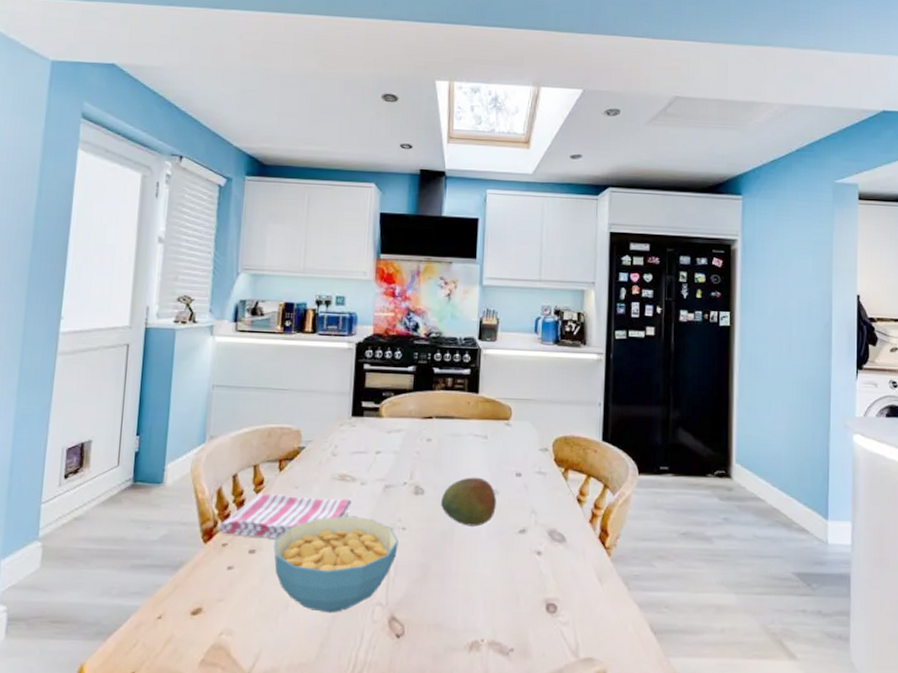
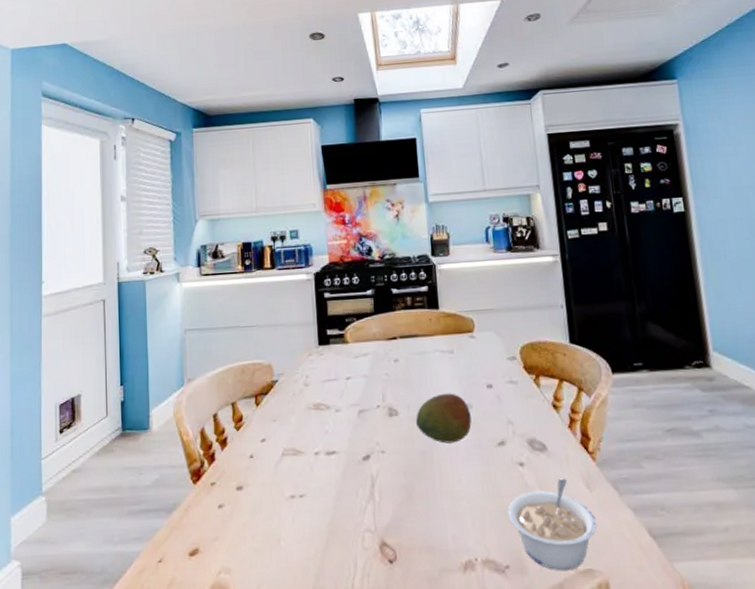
dish towel: present [217,494,352,539] -> none [204,428,329,474]
cereal bowl: present [274,515,399,614] -> none [259,444,380,544]
legume: none [519,570,603,658] -> present [507,478,597,571]

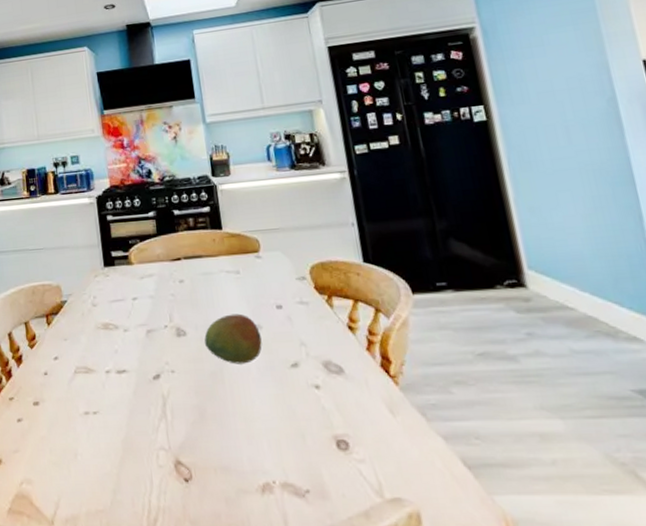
legume: present [507,478,597,571] -> none [305,402,404,499]

